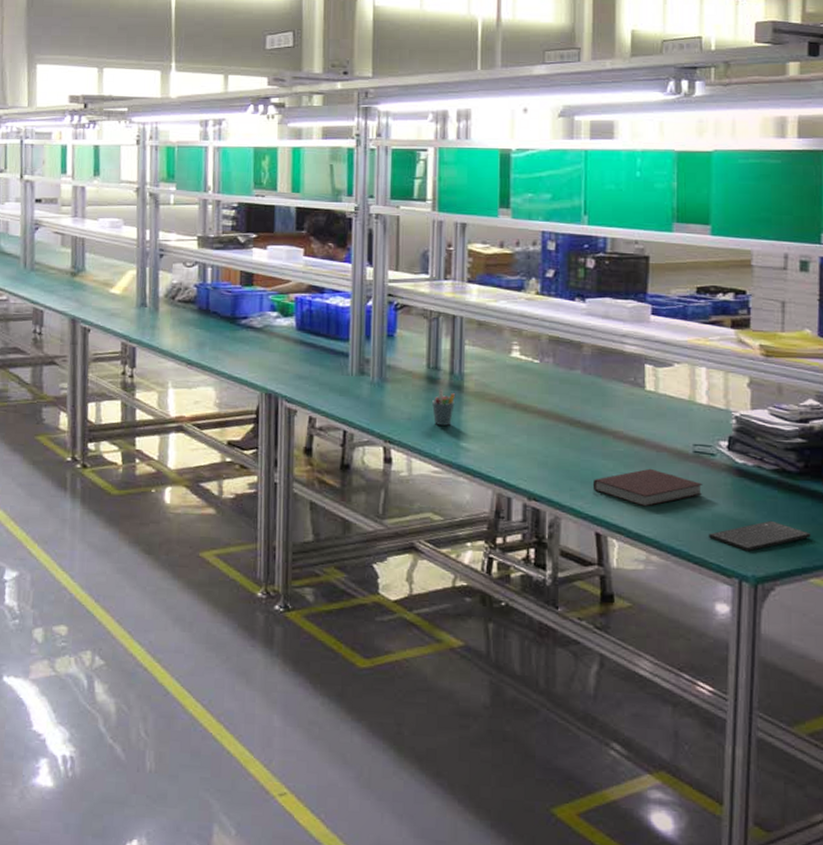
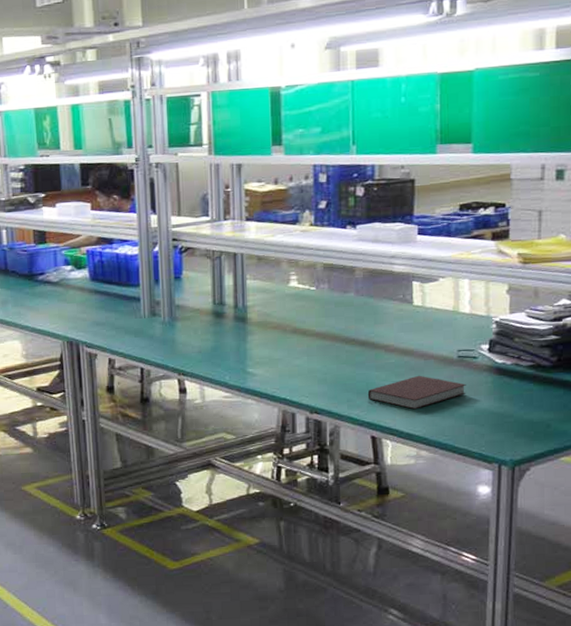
pen holder: present [432,387,456,426] -> none [220,321,241,355]
keyboard: present [709,520,811,552] -> none [472,410,562,440]

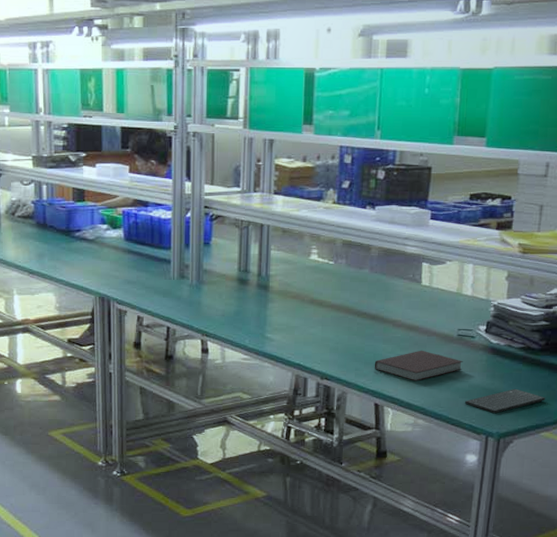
keyboard: none [472,410,562,440] -> present [465,388,545,414]

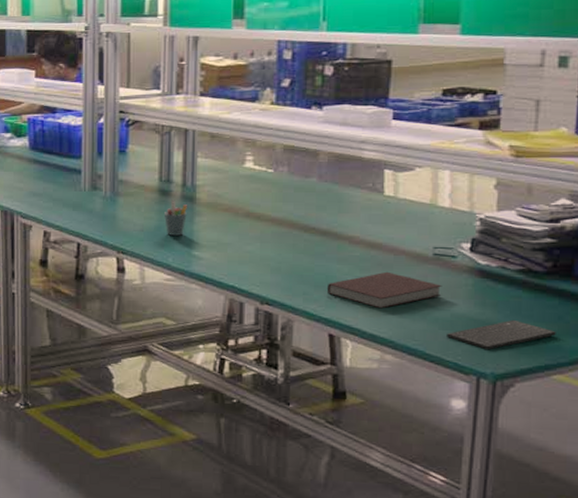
pen holder: none [242,288,263,320] -> present [165,199,188,236]

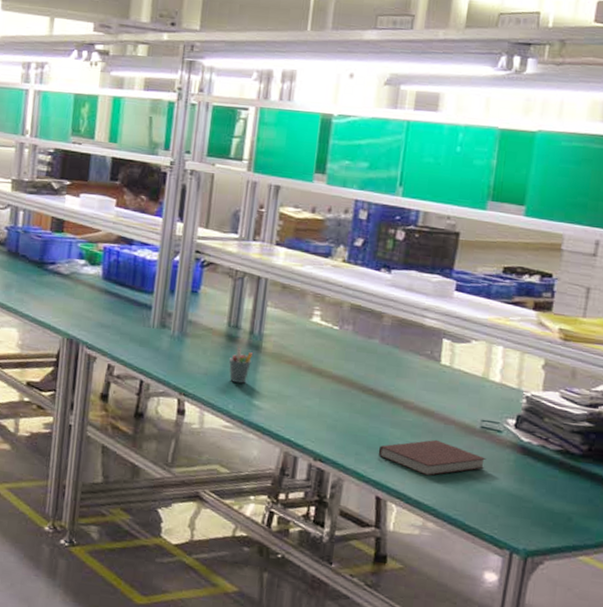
keyboard: present [447,319,556,350] -> none [486,498,586,526]

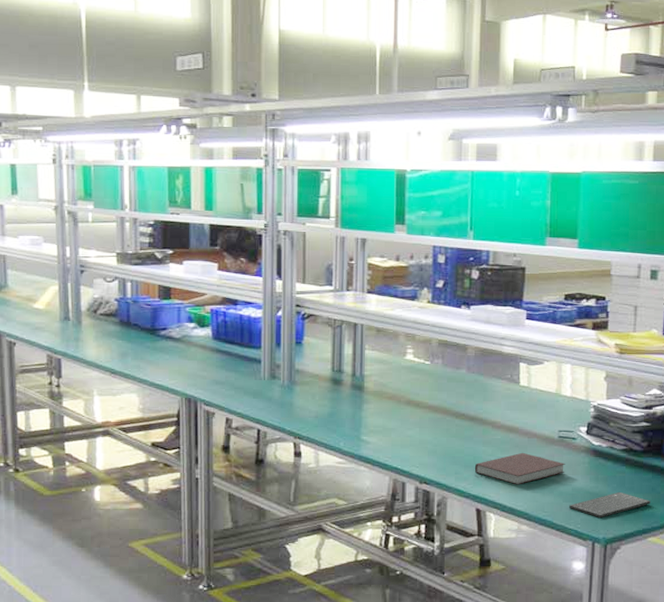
pen holder: present [229,346,254,384] -> none [337,388,357,422]
keyboard: none [486,498,586,526] -> present [569,491,650,519]

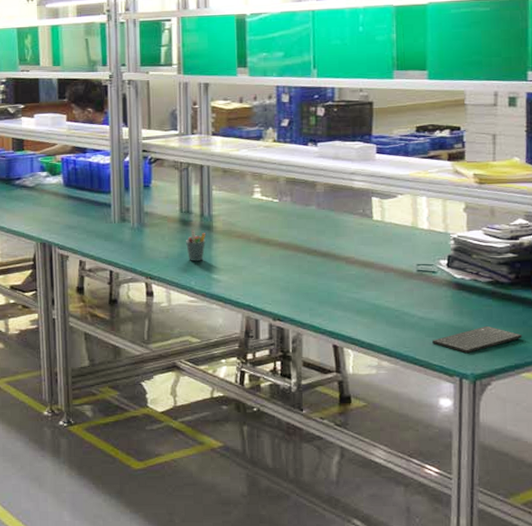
pen holder: none [337,388,357,422] -> present [186,228,207,261]
notebook: present [474,452,565,485] -> none [329,287,426,321]

